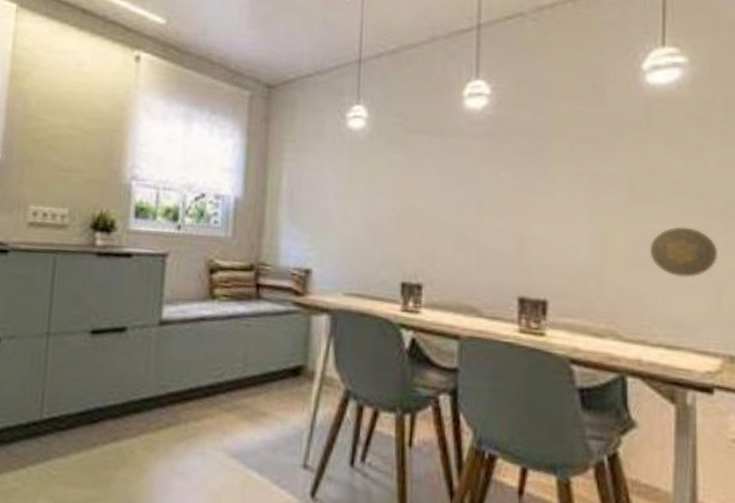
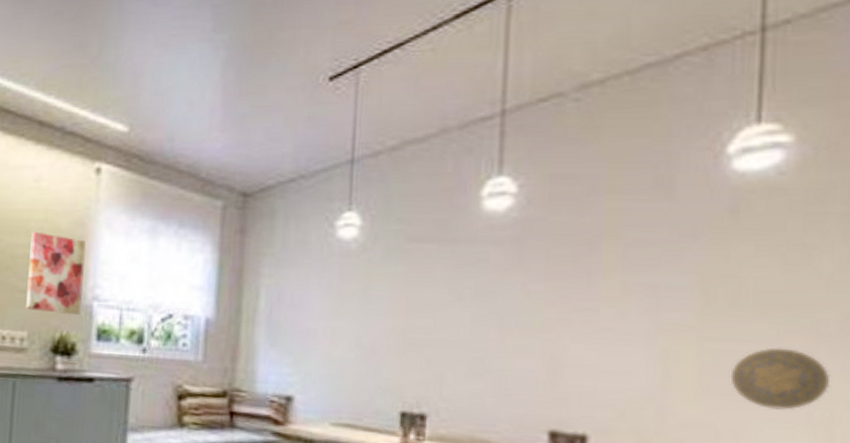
wall art: none [67,113,125,193] -> present [26,231,86,315]

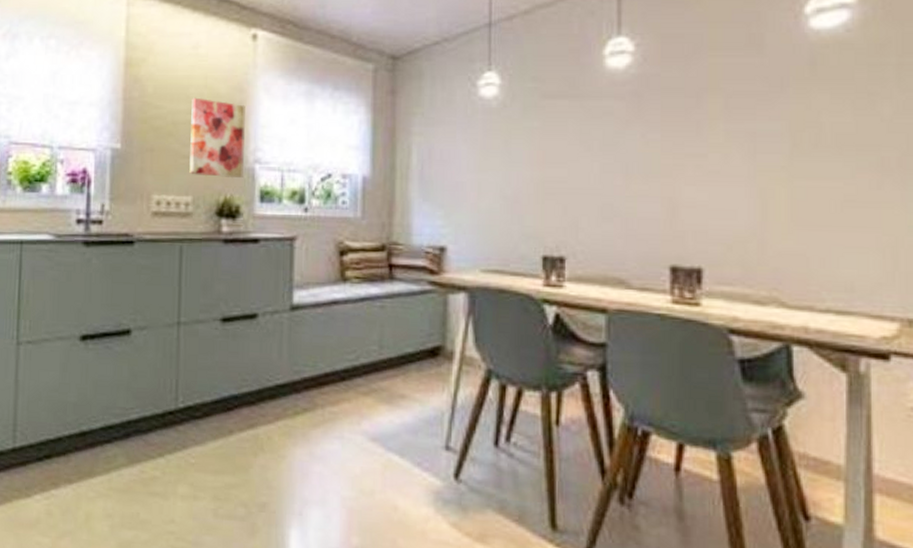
decorative plate: present [730,347,831,411] -> none [815,183,895,237]

